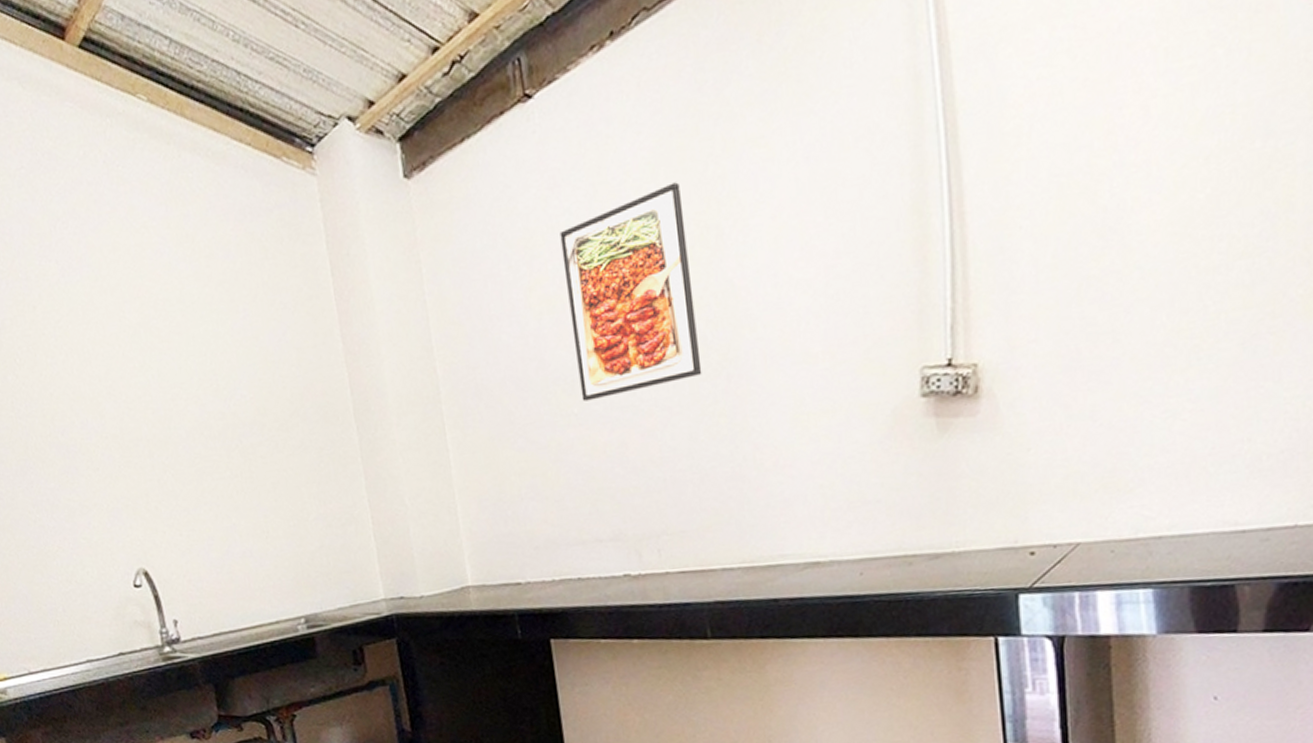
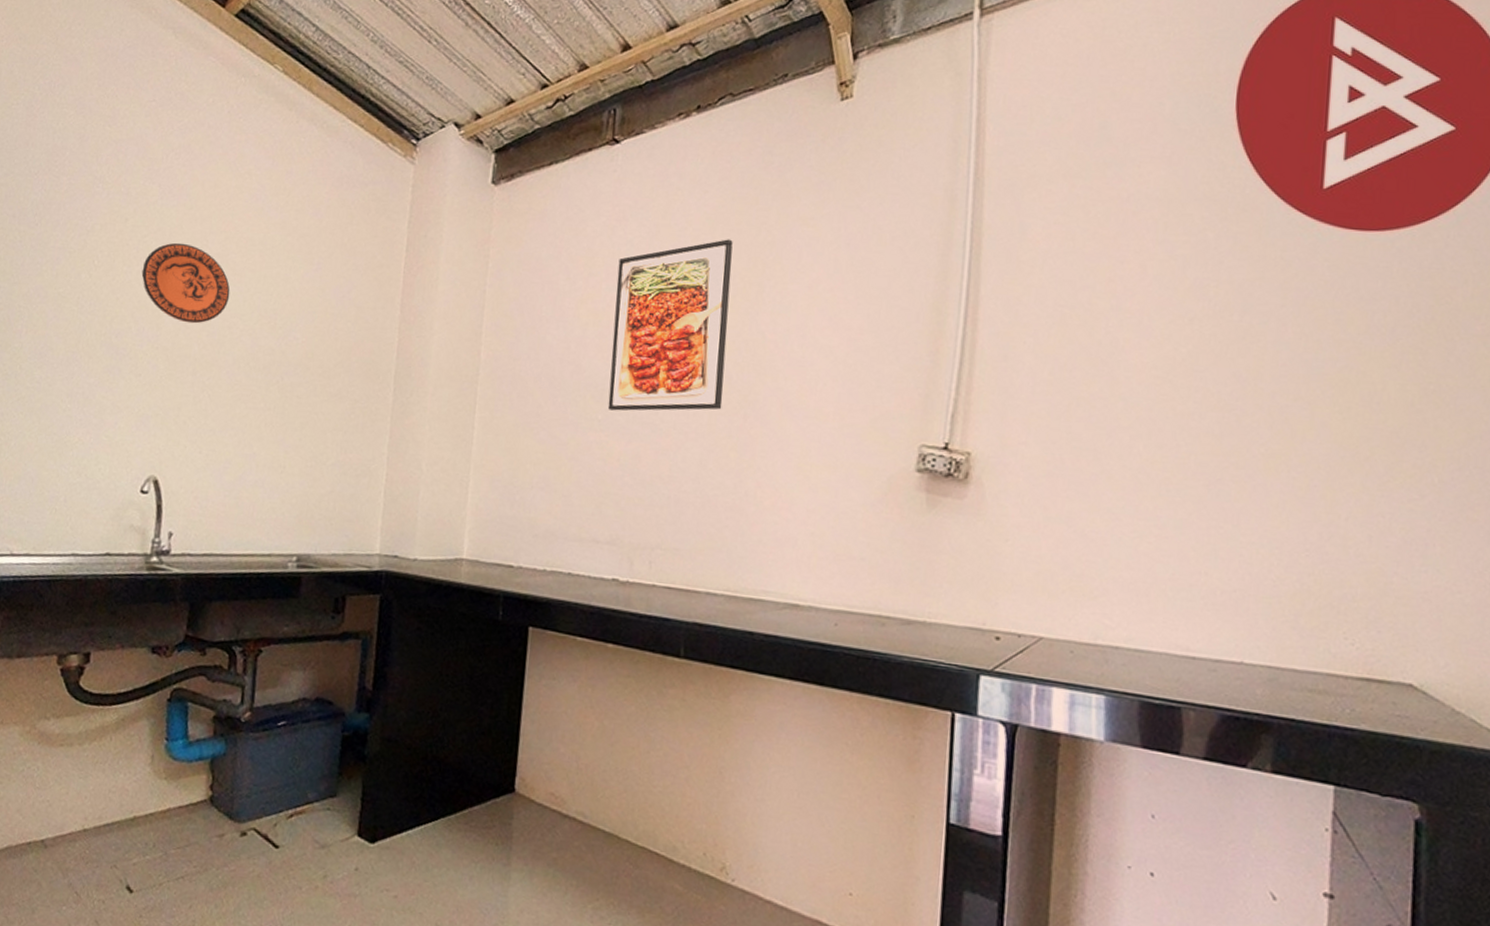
decorative plate: none [66,319,164,405] -> present [141,242,230,324]

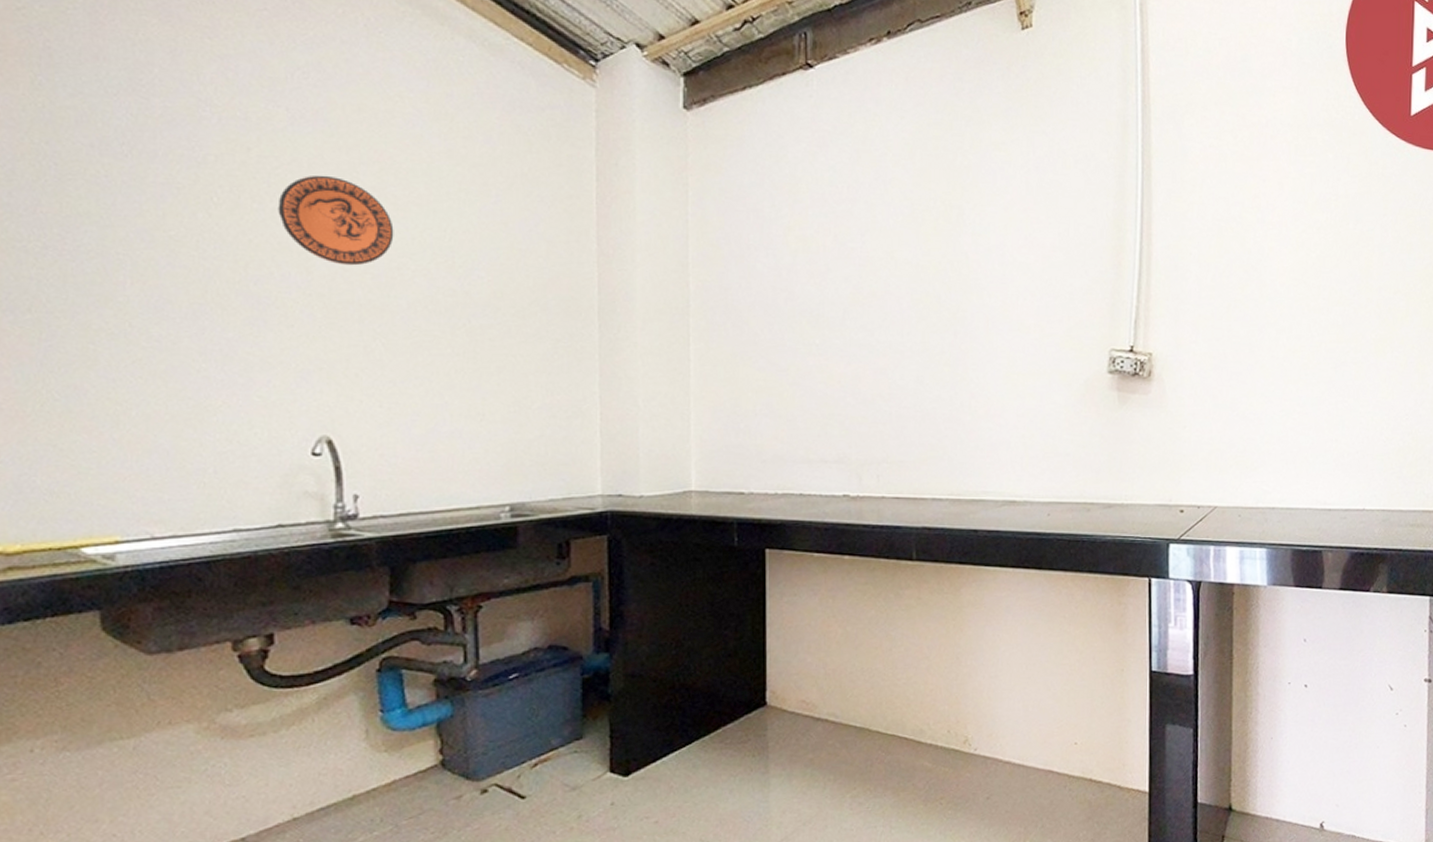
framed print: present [607,239,733,411] -> none [822,164,934,335]

